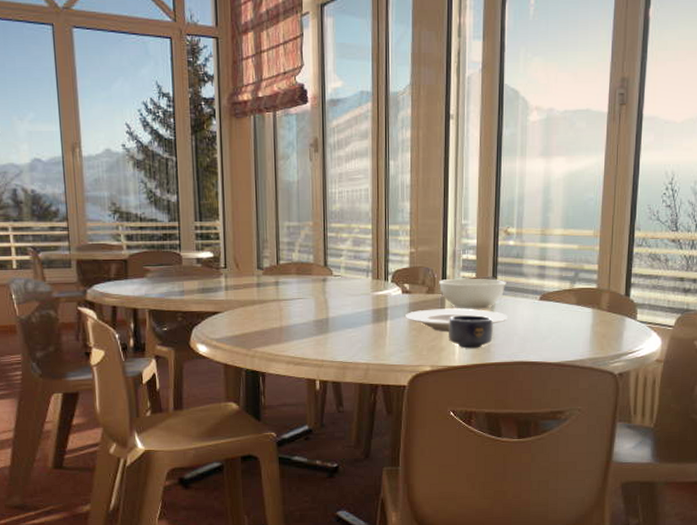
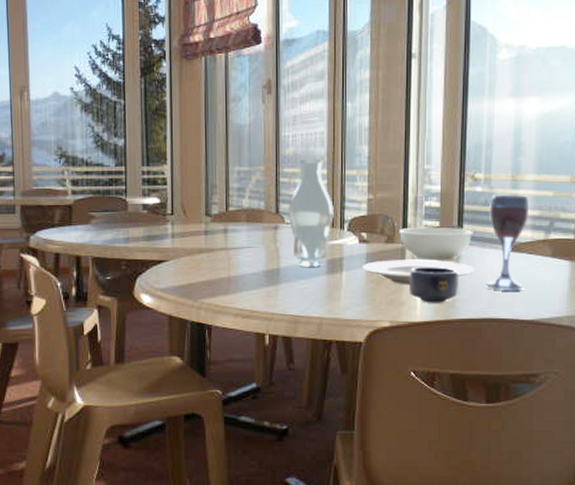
vase: none [334,214,378,316] -> present [287,158,334,267]
cup: none [518,247,557,337] -> present [486,194,530,291]

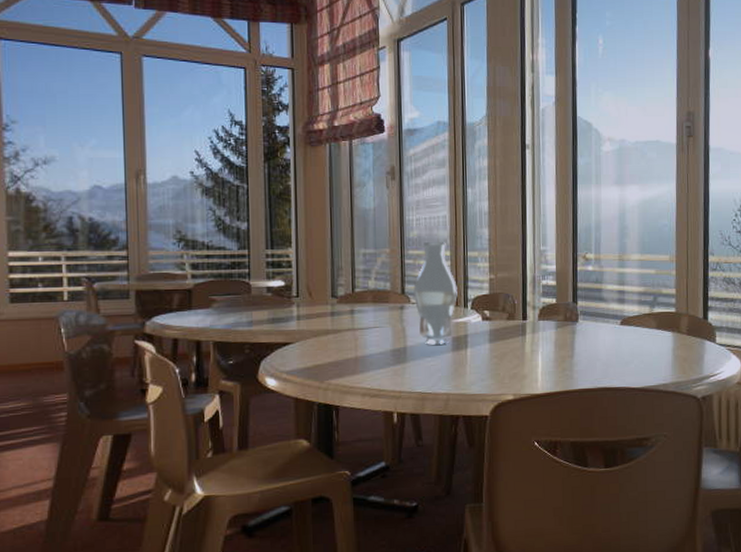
plate: present [363,259,474,285] -> none [486,334,589,360]
bowl: present [399,227,473,261] -> none [519,304,587,335]
mug: present [410,266,458,303] -> none [530,340,575,376]
cup: present [486,194,530,291] -> none [600,273,636,362]

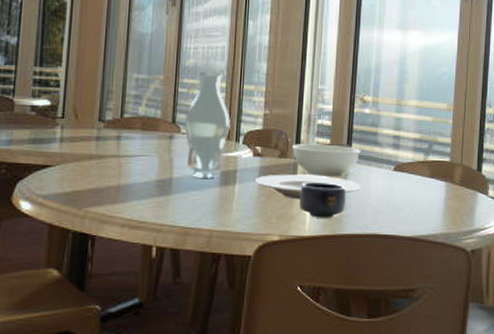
plate: none [486,334,589,360] -> present [255,174,361,200]
bowl: none [519,304,587,335] -> present [292,143,361,177]
mug: none [530,340,575,376] -> present [300,181,346,218]

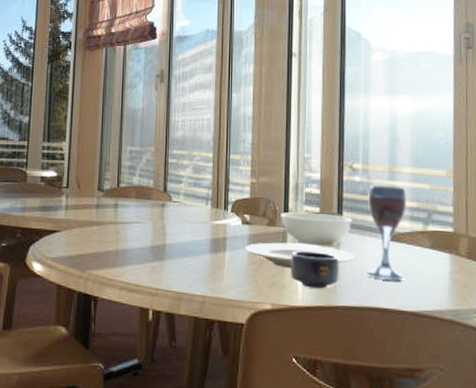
vase: present [183,71,230,178] -> none [174,142,218,245]
cup: none [371,116,412,208] -> present [367,184,407,280]

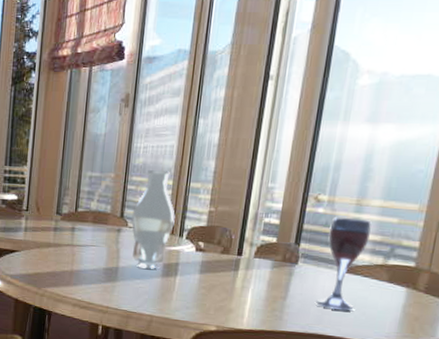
vase: none [174,142,218,245] -> present [130,169,175,269]
plate: present [245,242,355,269] -> none [196,269,306,295]
bowl: present [281,212,353,246] -> none [235,241,310,275]
mug: present [291,250,339,289] -> none [239,278,290,315]

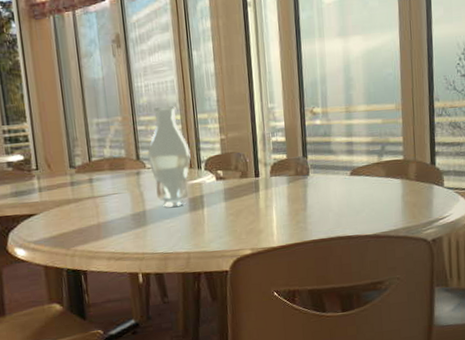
cup: present [316,216,372,310] -> none [328,124,364,211]

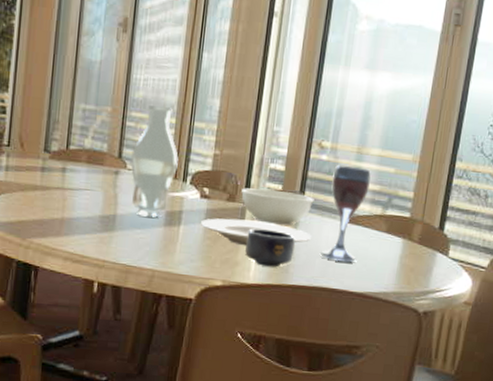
plate: none [221,189,321,215] -> present [201,218,311,246]
bowl: none [251,159,317,190] -> present [241,188,314,225]
mug: none [264,195,308,229] -> present [245,228,295,267]
cup: none [328,124,364,211] -> present [320,164,371,262]

